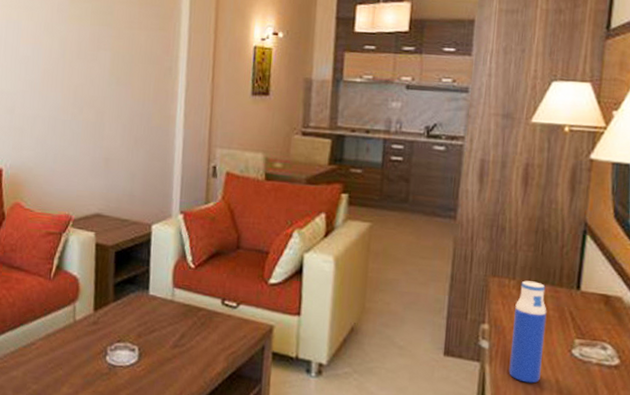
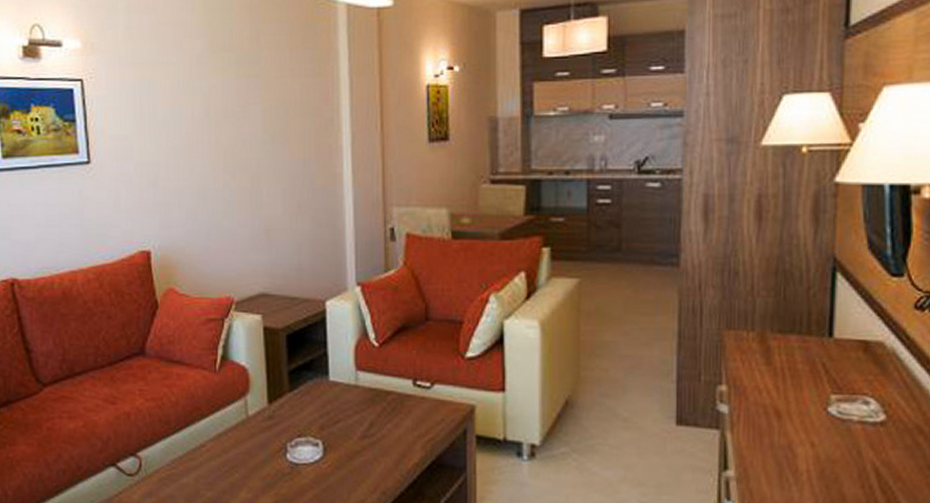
water bottle: present [508,280,547,384] -> none [754,331,795,450]

